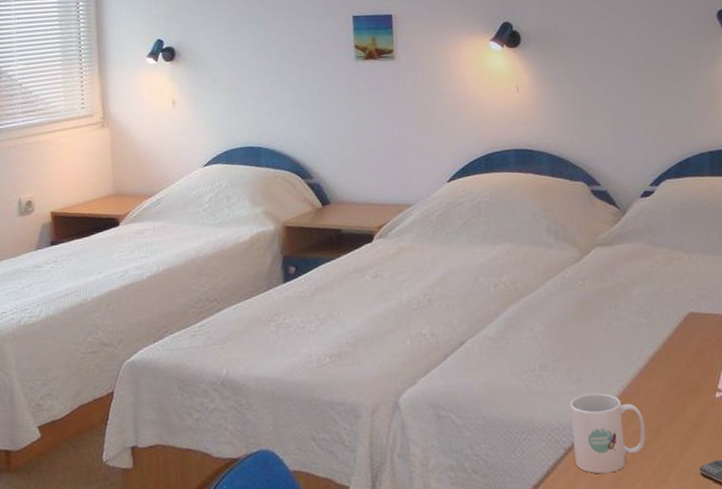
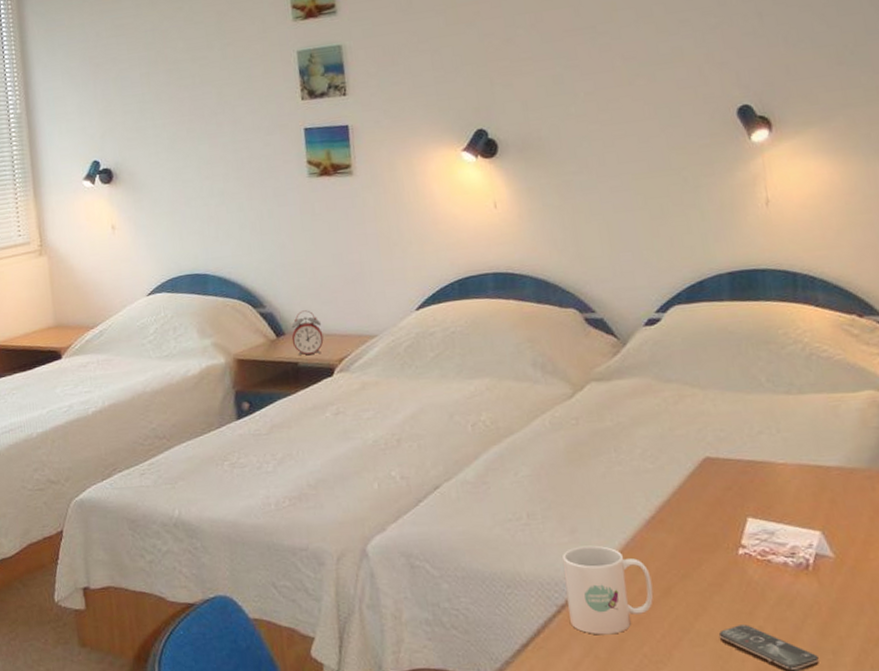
alarm clock: none [336,181,365,223] -> present [291,310,324,355]

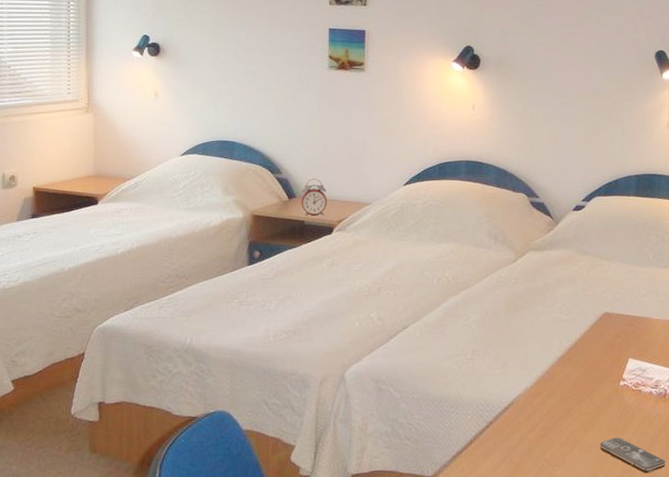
mug: present [562,545,654,635] -> none [494,376,558,445]

